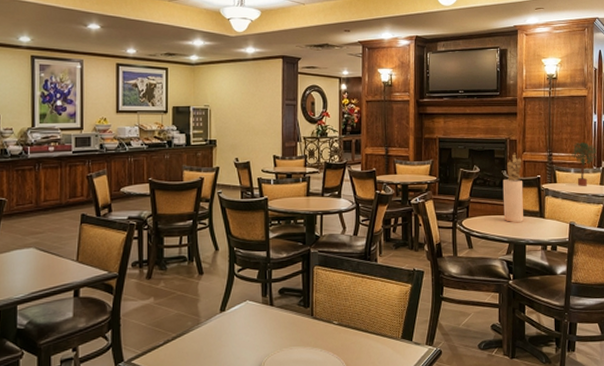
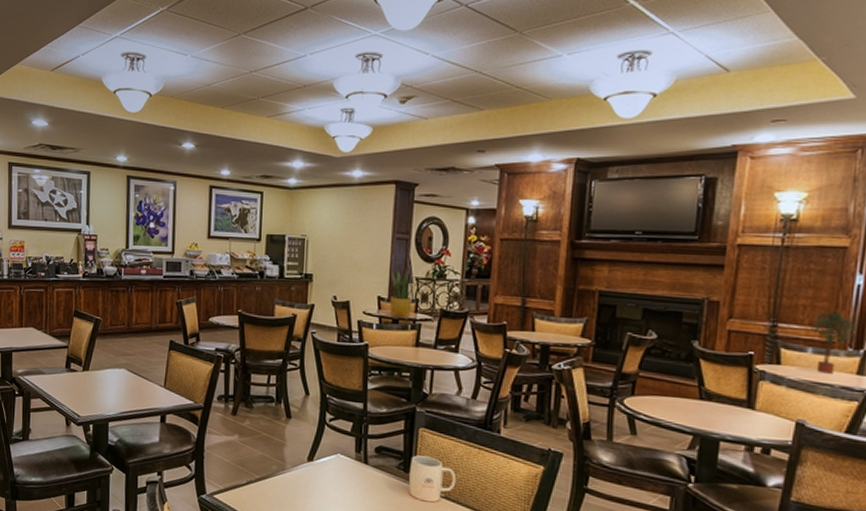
planter: none [283,130,302,173] -> present [389,269,414,319]
mug: none [308,290,346,331] -> present [408,455,457,503]
vase: present [502,153,524,223] -> none [688,318,727,412]

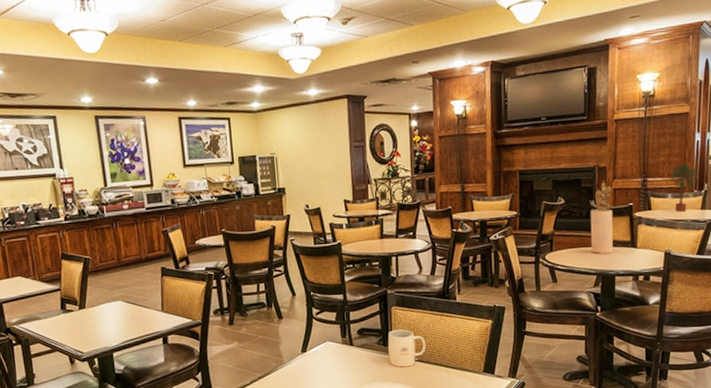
planter: present [389,269,414,319] -> none [353,172,374,217]
vase: none [688,318,727,412] -> present [590,181,614,255]

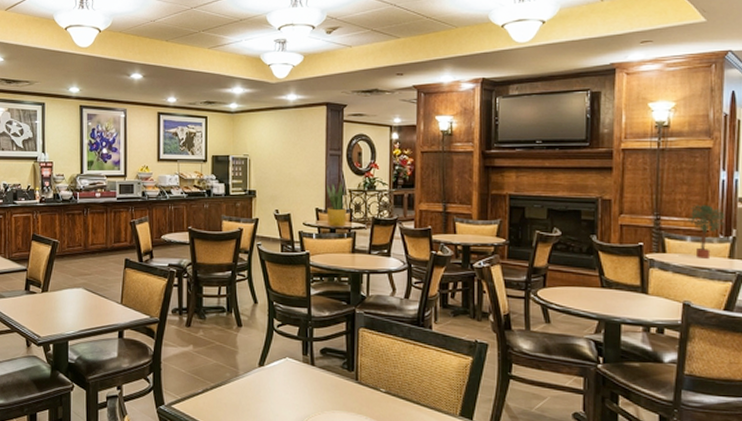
planter: none [353,172,374,217] -> present [326,182,348,228]
mug: present [387,329,426,368] -> none [352,354,395,398]
vase: present [590,181,614,255] -> none [591,214,620,298]

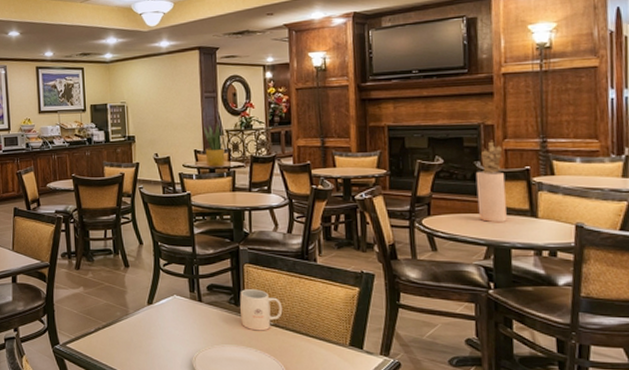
mug: none [352,354,395,398] -> present [239,289,283,331]
vase: none [591,214,620,298] -> present [475,140,507,223]
potted tree: present [687,205,725,260] -> none [575,125,617,180]

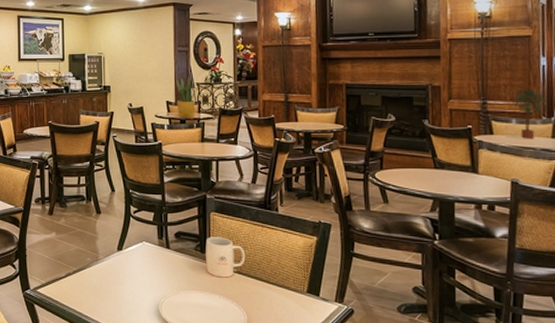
vase: present [475,140,507,223] -> none [423,100,451,178]
potted tree: none [575,125,617,180] -> present [511,89,547,140]

